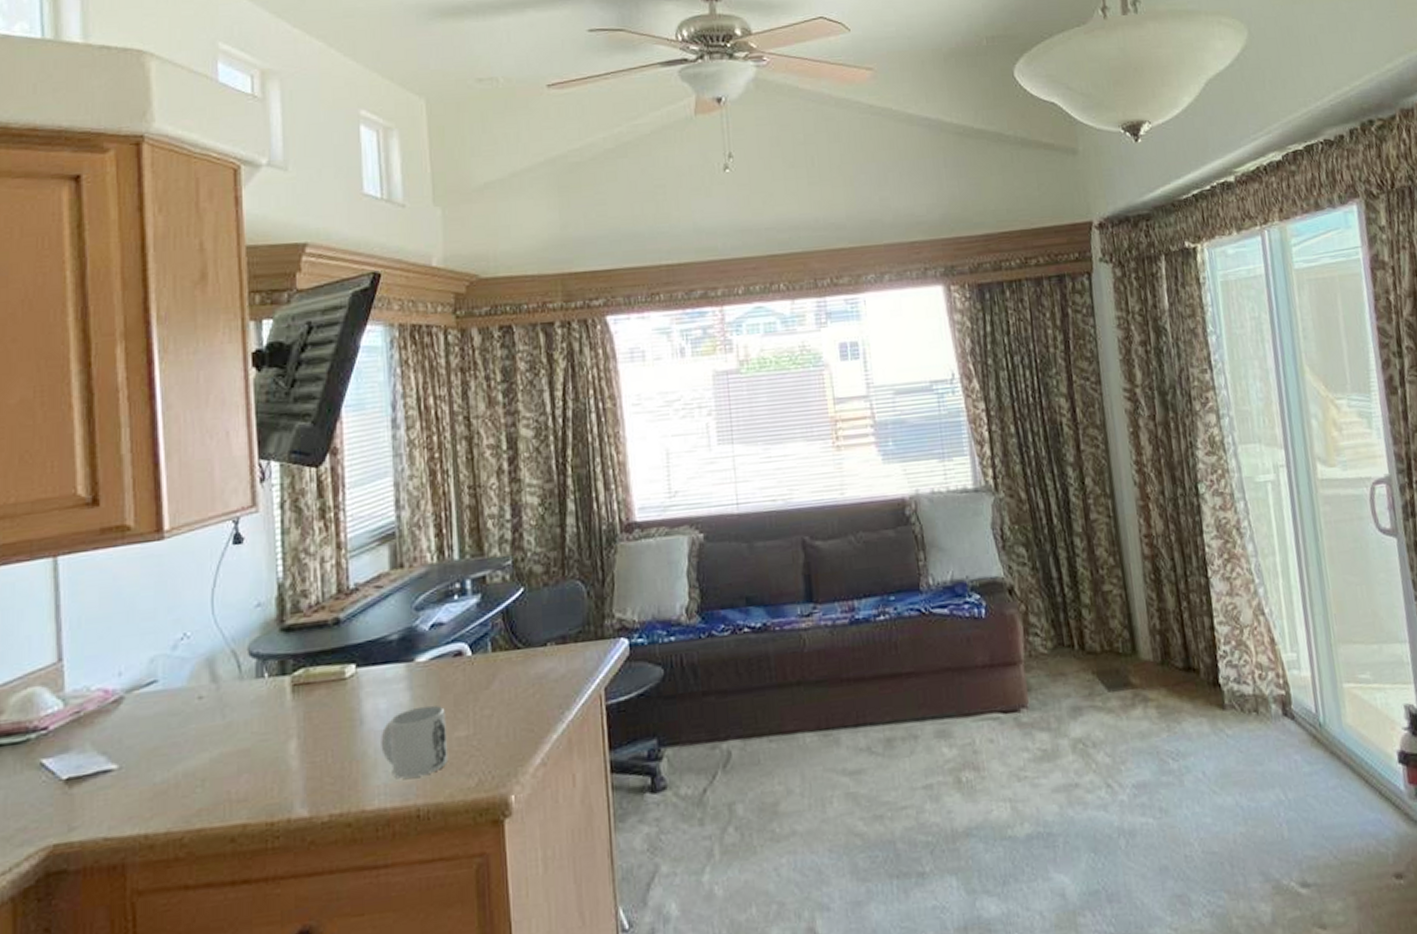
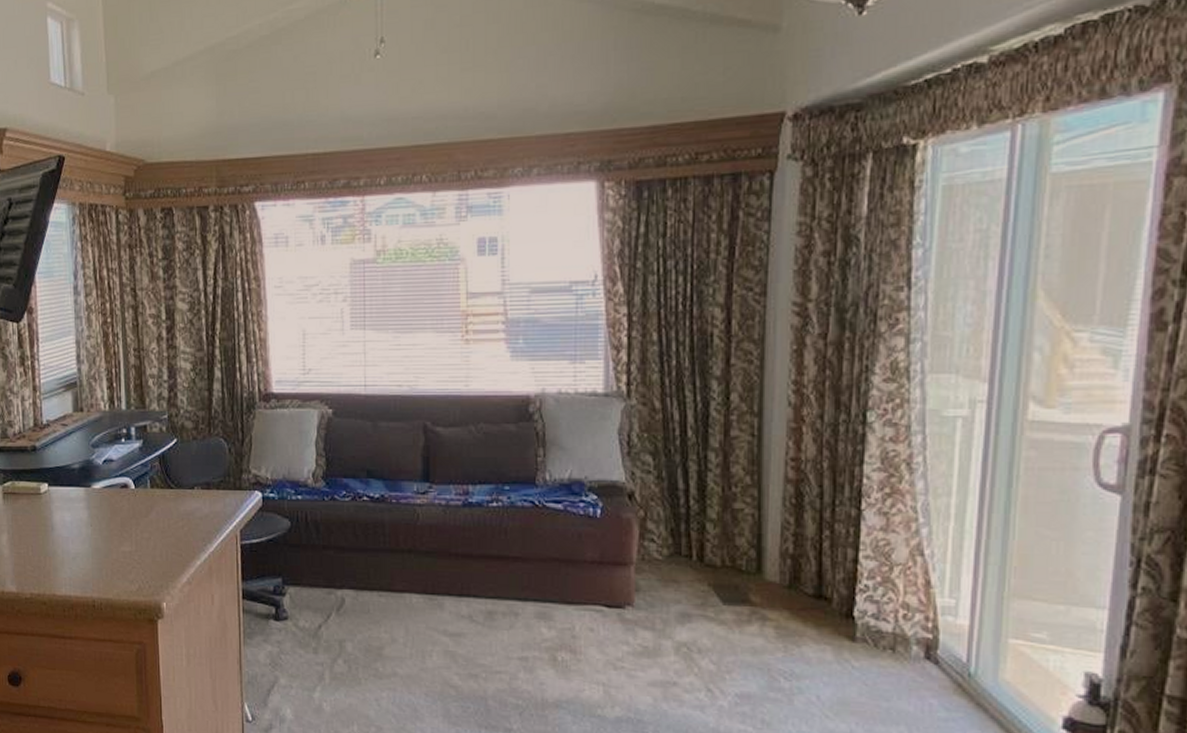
mug: present [381,705,449,779] -> none [66,523,117,576]

